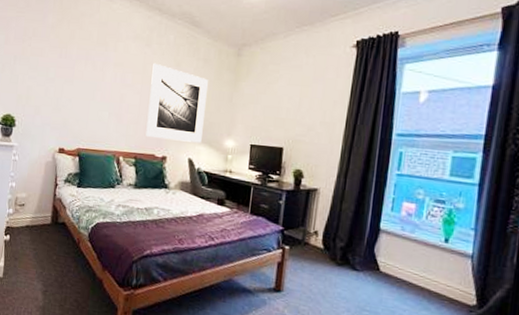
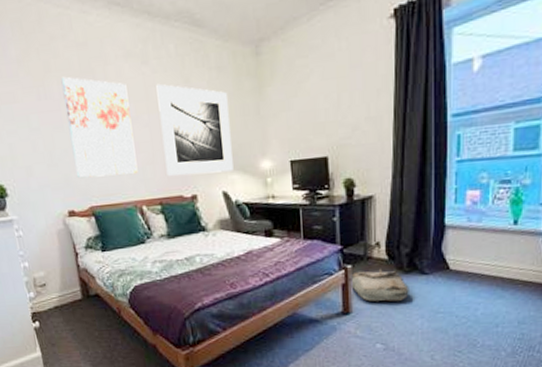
wall art: none [73,44,130,130] -> present [61,76,138,178]
bag: none [285,253,340,290] -> present [349,269,409,302]

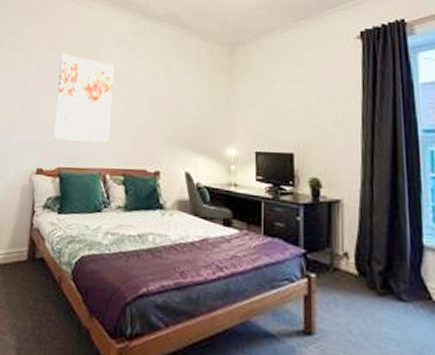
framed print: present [156,83,234,176] -> none [135,68,201,154]
bag: present [349,269,409,302] -> none [313,282,384,330]

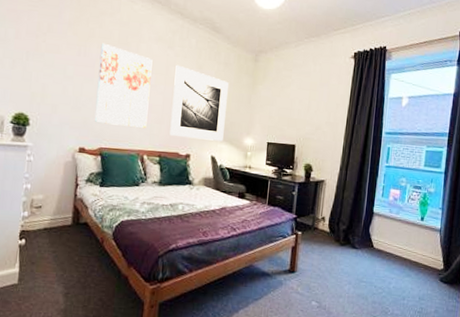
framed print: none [135,68,201,154] -> present [169,65,228,141]

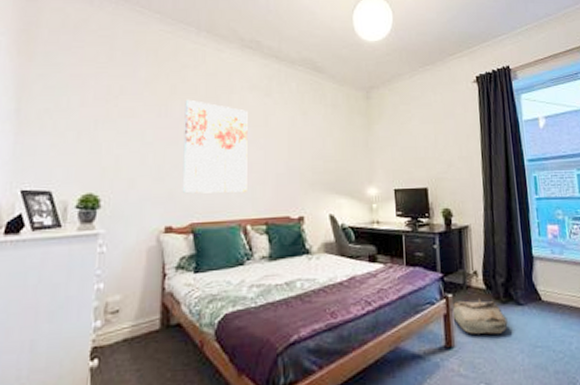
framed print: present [169,65,228,141] -> none [276,113,341,197]
bag: none [298,238,343,267] -> present [450,299,508,334]

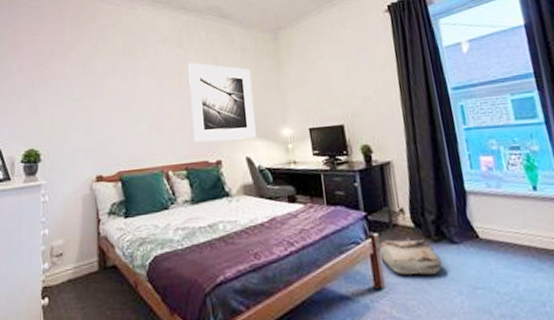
wall art: present [182,99,248,194] -> none [106,56,167,145]
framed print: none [276,113,341,197] -> present [188,62,256,142]

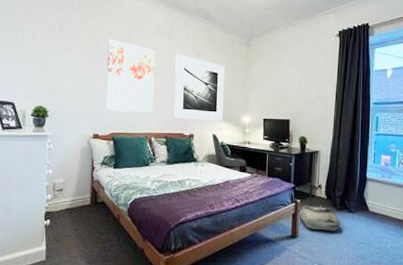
wall art: none [106,56,167,145] -> present [105,38,155,114]

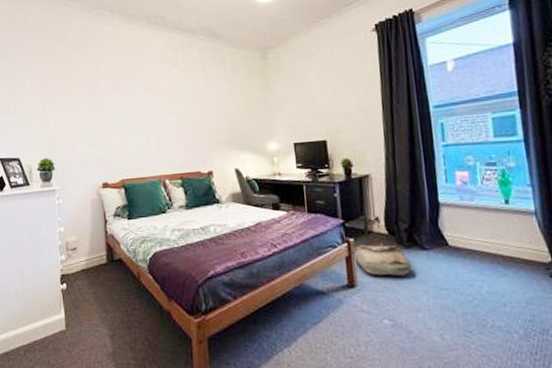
wall art: present [105,38,155,114] -> none [107,75,164,156]
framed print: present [174,53,224,121] -> none [182,81,245,155]

